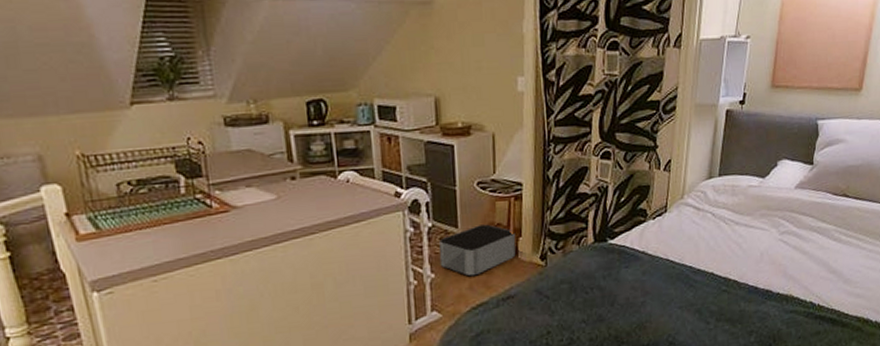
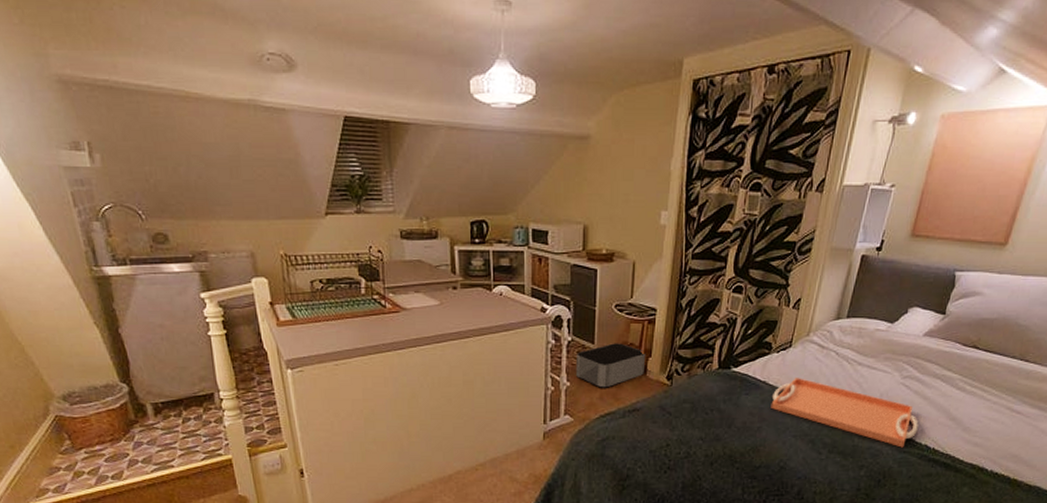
serving tray: none [652,244,801,308] -> present [770,378,919,448]

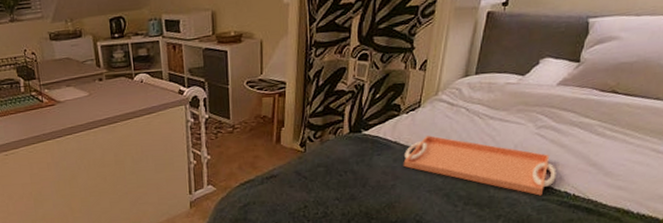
storage bin: present [575,343,646,388] -> none [214,116,279,159]

